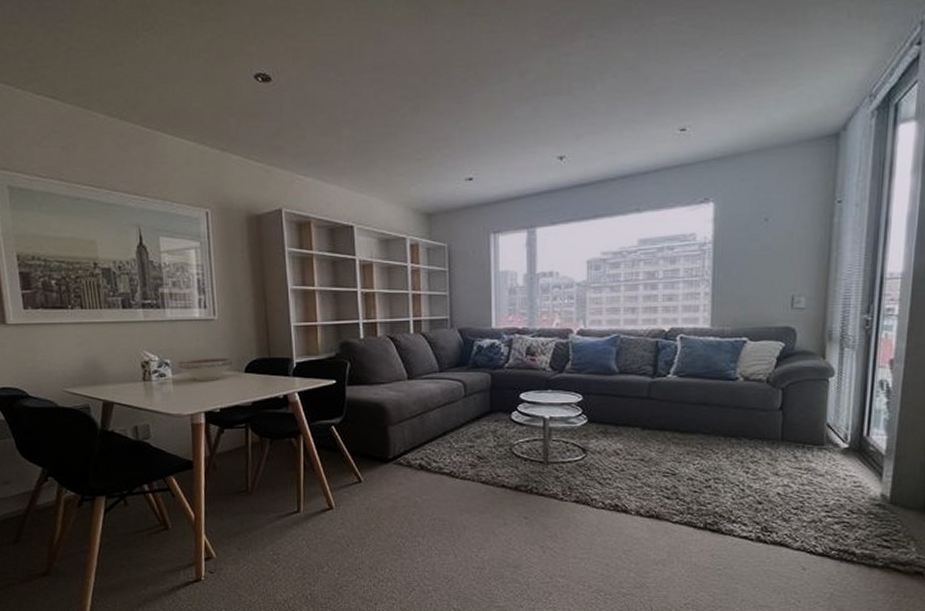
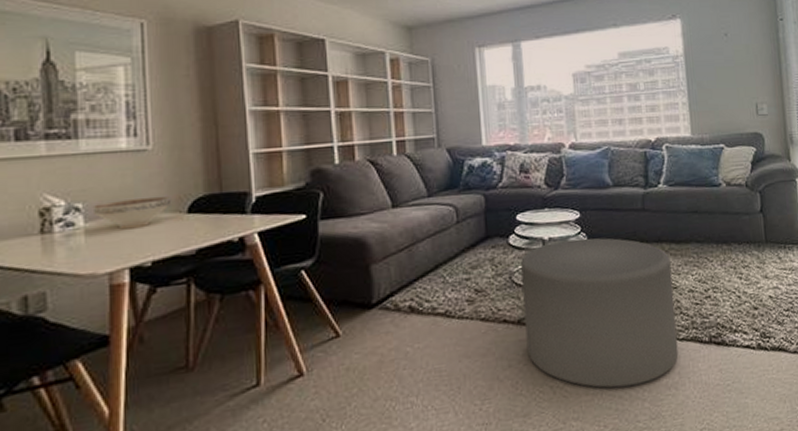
pouf: none [521,420,672,556] -> present [521,238,679,388]

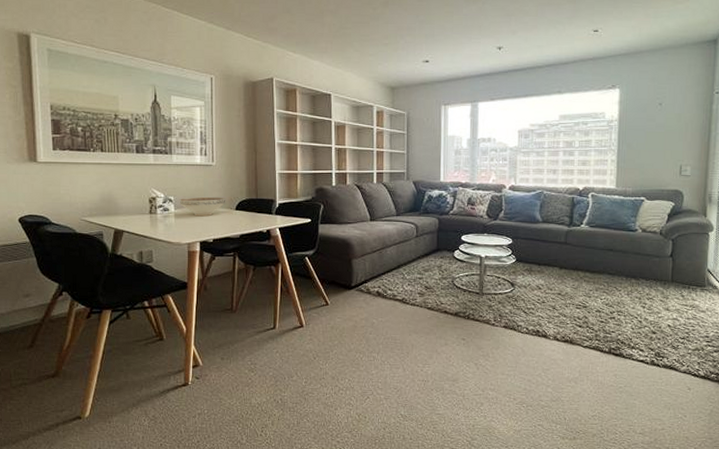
pouf: present [521,238,679,388] -> none [460,259,584,374]

